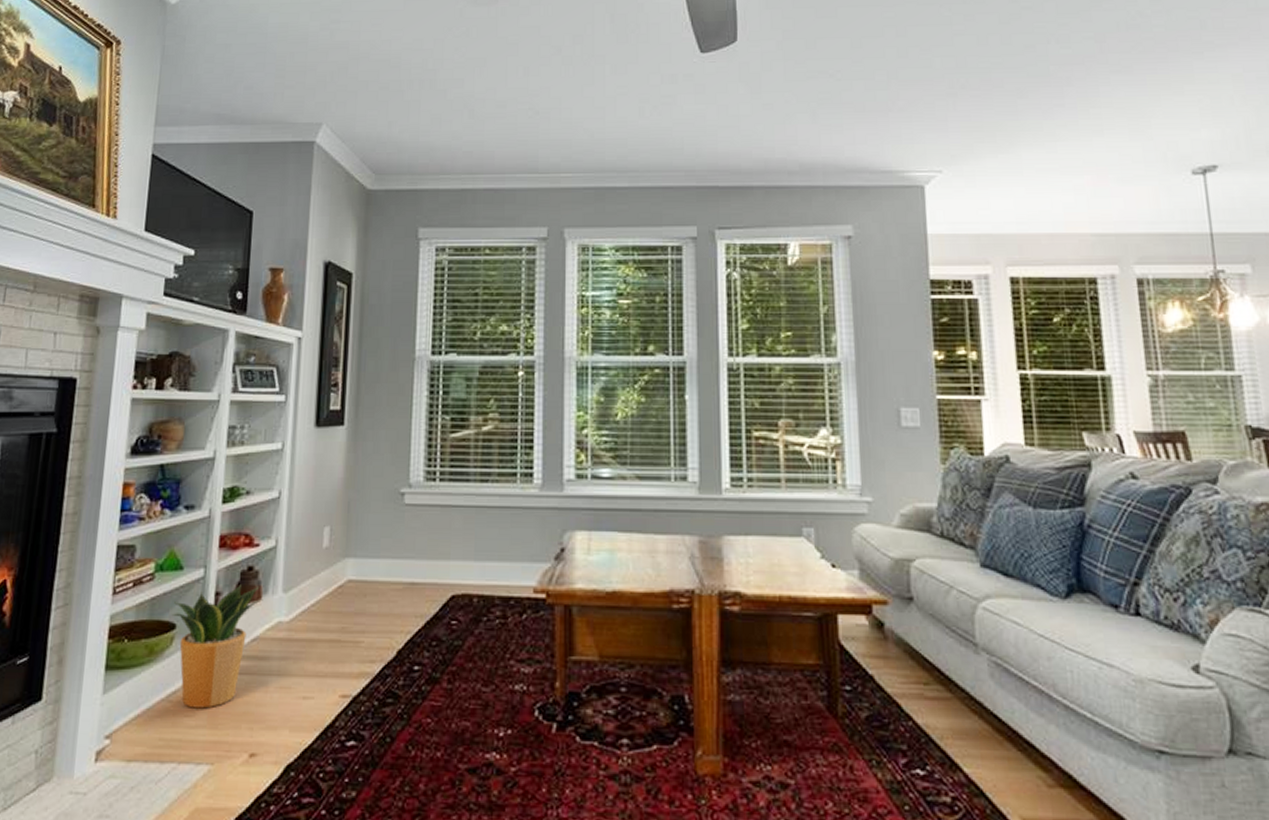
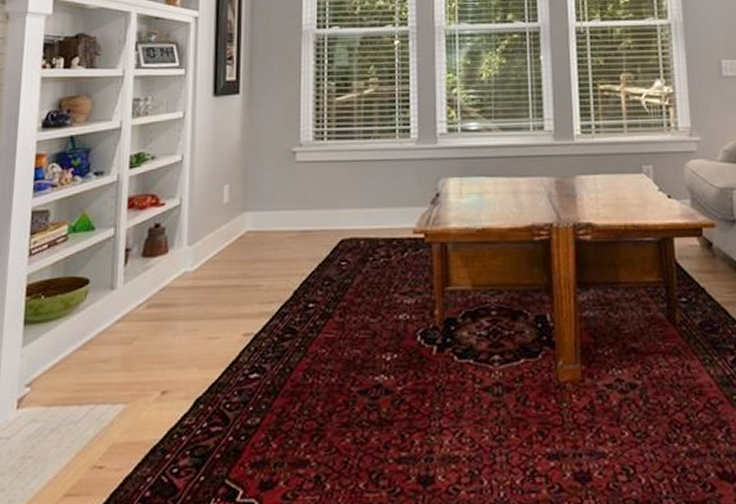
potted plant: present [172,585,263,709] -> none [85,241,170,354]

